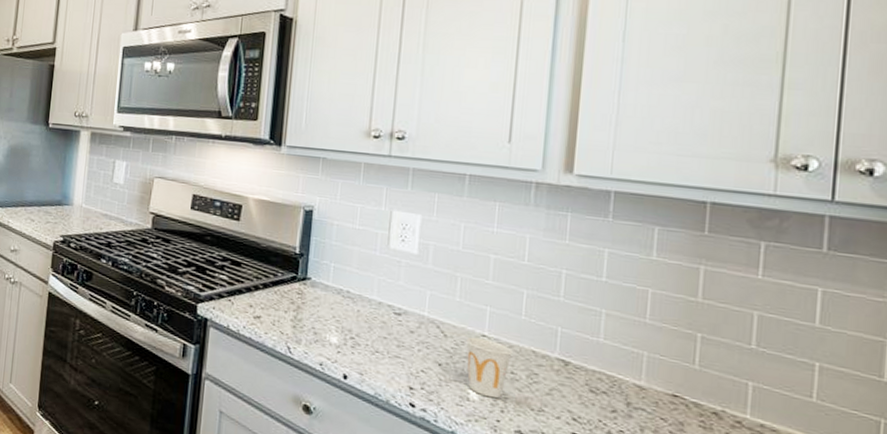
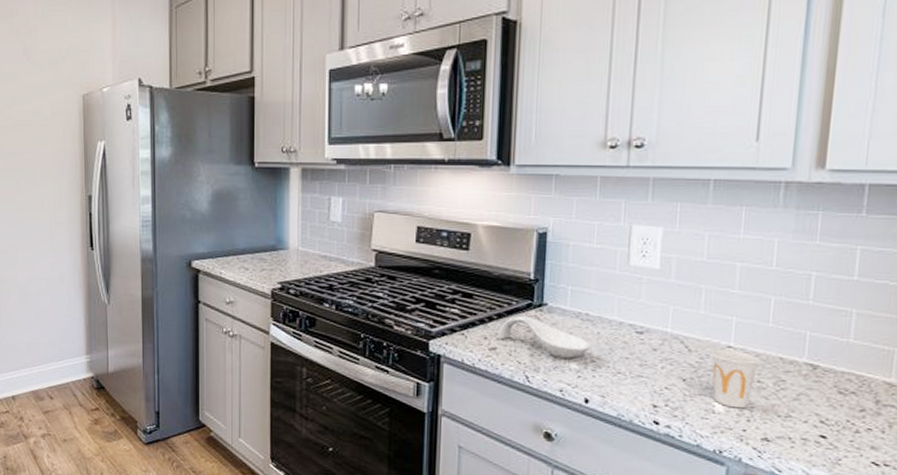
spoon rest: none [263,288,351,334] -> present [498,316,591,359]

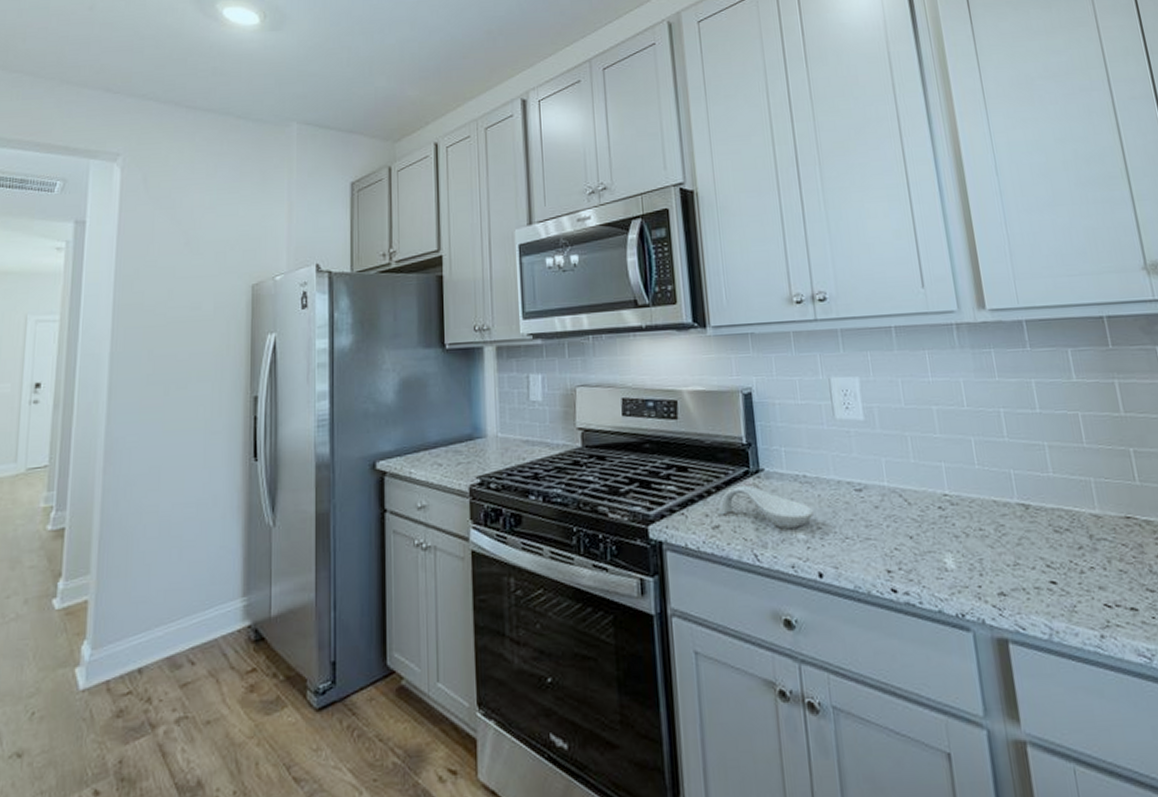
cup: present [710,349,759,409] -> none [929,498,977,563]

